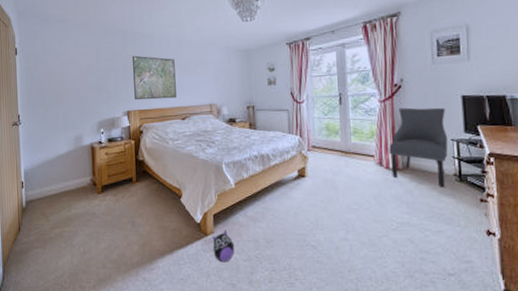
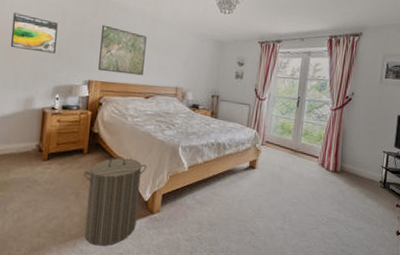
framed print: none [55,59,95,92] -> present [10,13,58,54]
laundry hamper: none [135,180,194,273] -> present [83,156,147,246]
plush toy: present [212,229,235,263] -> none [156,209,179,241]
chair: present [389,107,448,188] -> none [330,118,383,192]

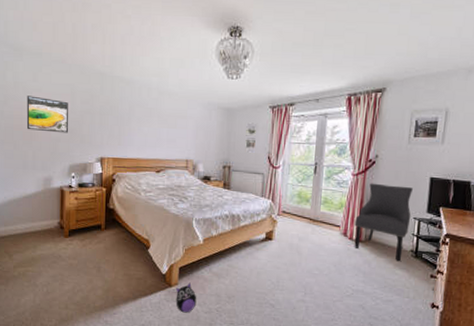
laundry hamper: present [83,156,147,246] -> none [102,231,163,318]
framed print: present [98,25,147,76] -> none [109,101,154,150]
plush toy: none [156,209,179,241] -> present [175,282,197,313]
chair: none [330,118,383,192] -> present [354,183,413,262]

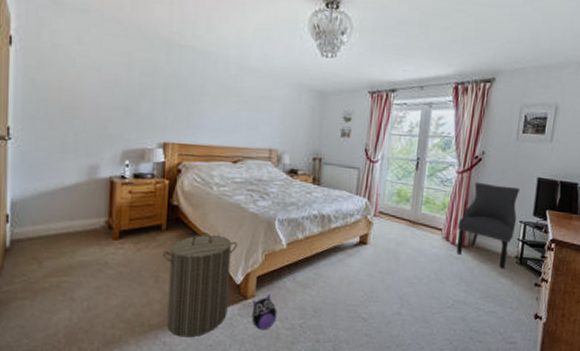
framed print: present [26,95,68,133] -> none [67,61,123,111]
laundry hamper: none [102,231,163,318] -> present [162,232,238,338]

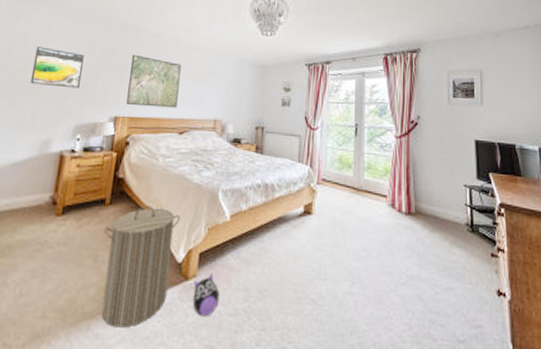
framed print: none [67,61,123,111] -> present [30,46,84,89]
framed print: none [175,74,232,136] -> present [126,54,181,108]
chair: present [456,182,520,269] -> none [402,146,461,238]

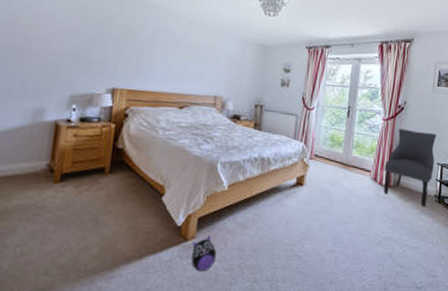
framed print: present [30,46,84,89] -> none [17,9,77,58]
laundry hamper: present [101,206,181,328] -> none [103,175,181,282]
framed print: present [126,54,181,108] -> none [124,25,182,83]
chair: none [402,146,461,238] -> present [383,128,436,207]

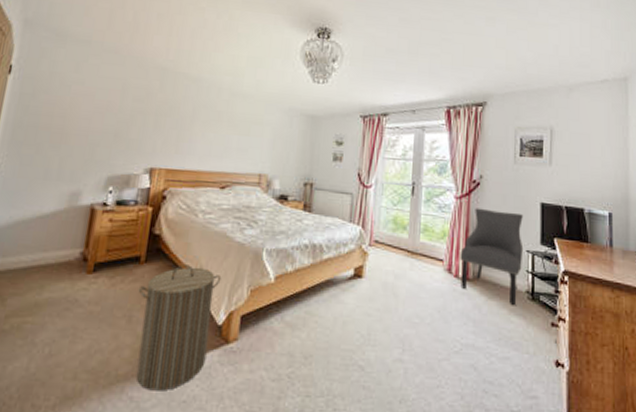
laundry hamper: none [103,175,181,282] -> present [136,264,222,391]
plush toy: present [191,235,217,272] -> none [233,336,263,382]

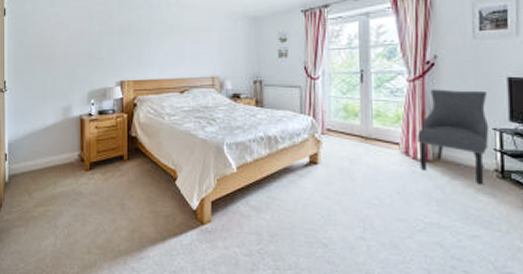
laundry hamper: present [136,264,222,391] -> none [125,160,191,263]

